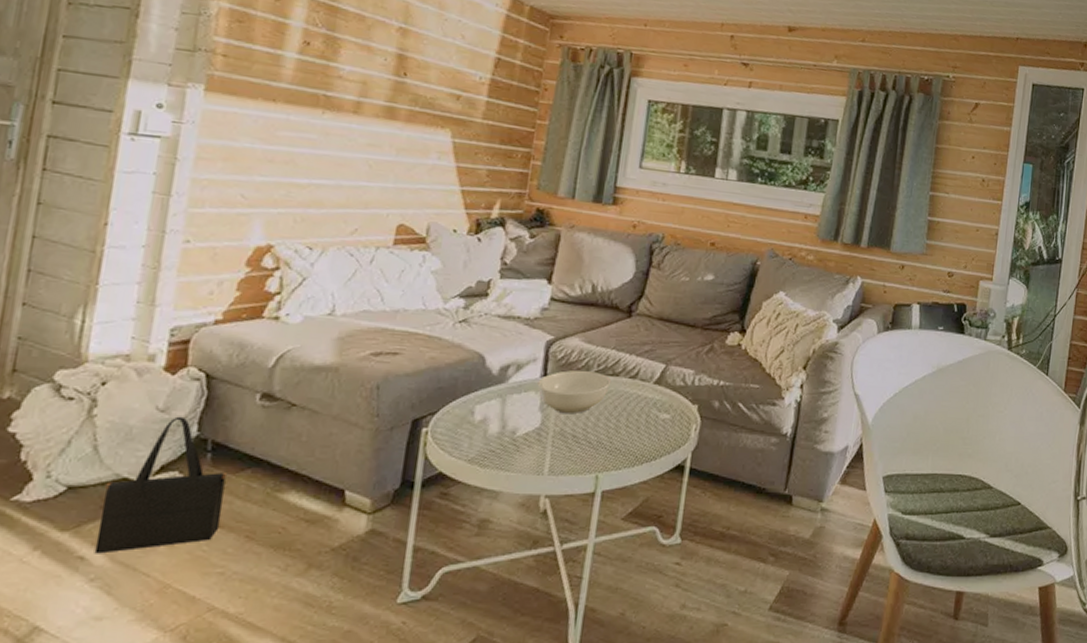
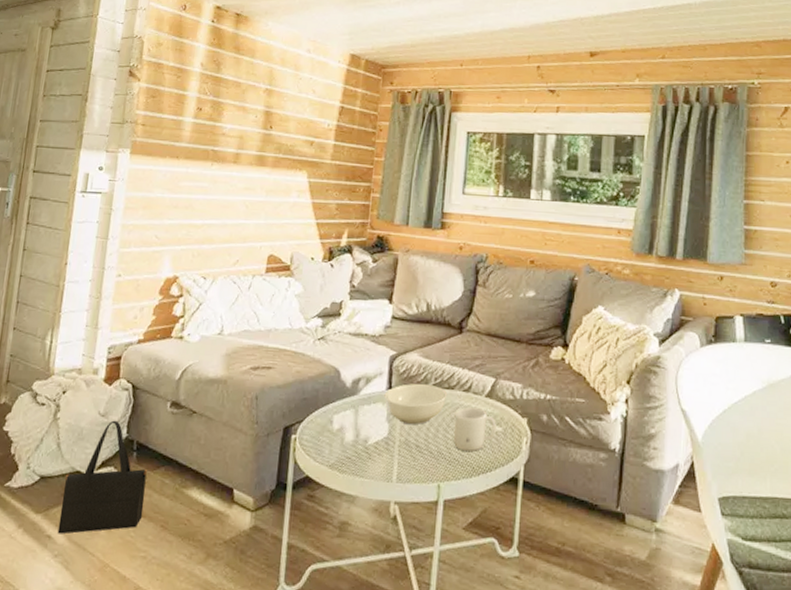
mug: none [616,394,665,440] -> present [453,406,497,451]

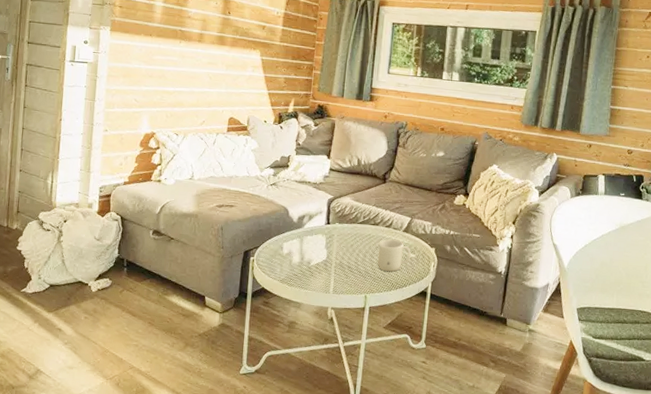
tote bag: present [57,420,148,534] -> none [66,243,137,328]
bowl: present [384,383,448,425] -> none [323,220,374,252]

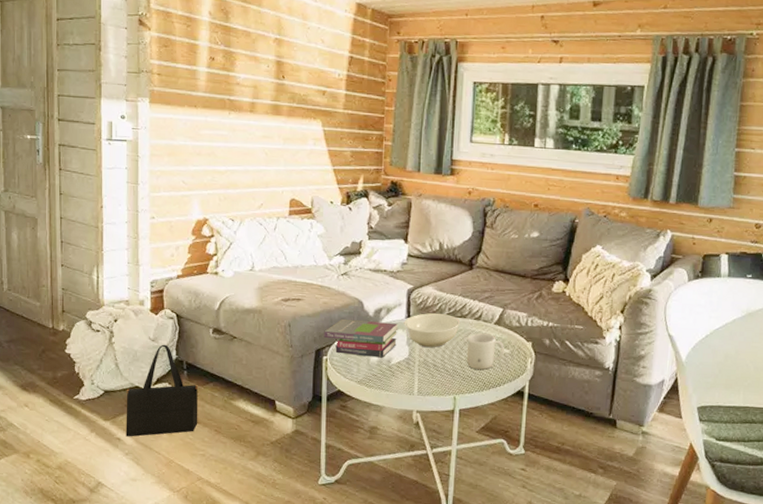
tote bag: none [66,243,137,328] -> present [125,344,199,437]
books: none [252,224,318,260] -> present [324,318,398,358]
bowl: none [323,220,374,252] -> present [404,312,461,348]

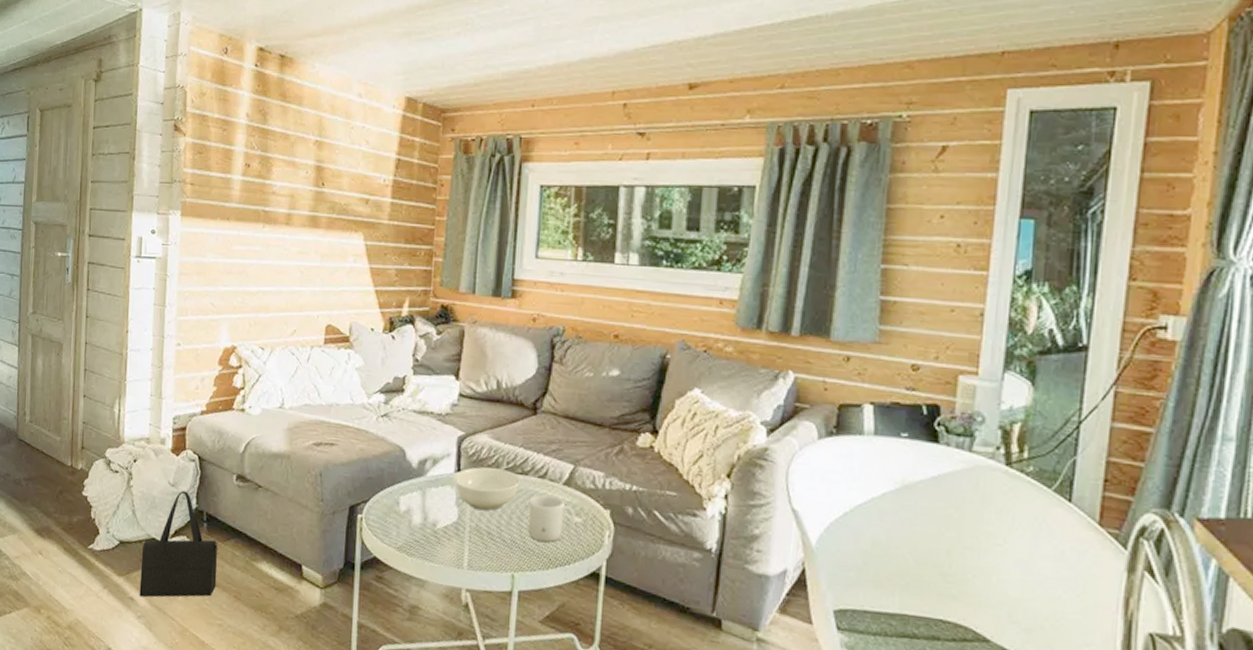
books: present [324,318,398,358] -> none [359,469,445,520]

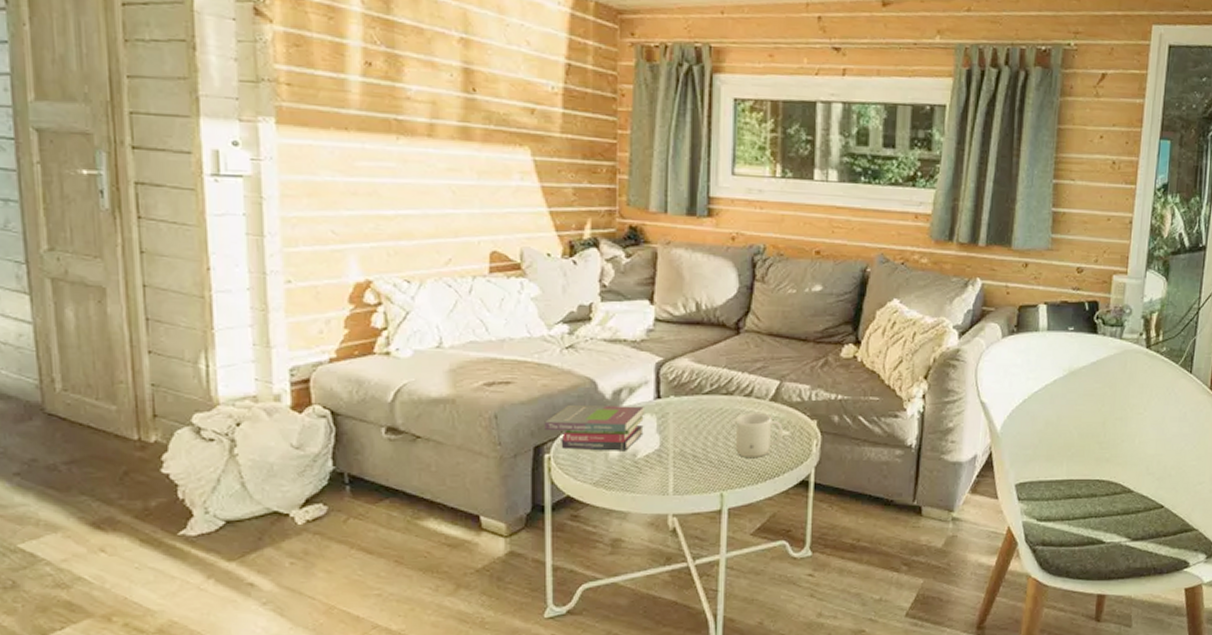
tote bag: present [139,490,219,597] -> none [259,452,370,581]
books: none [359,469,445,520] -> present [544,404,644,451]
bowl: present [452,467,521,511] -> none [652,390,726,435]

